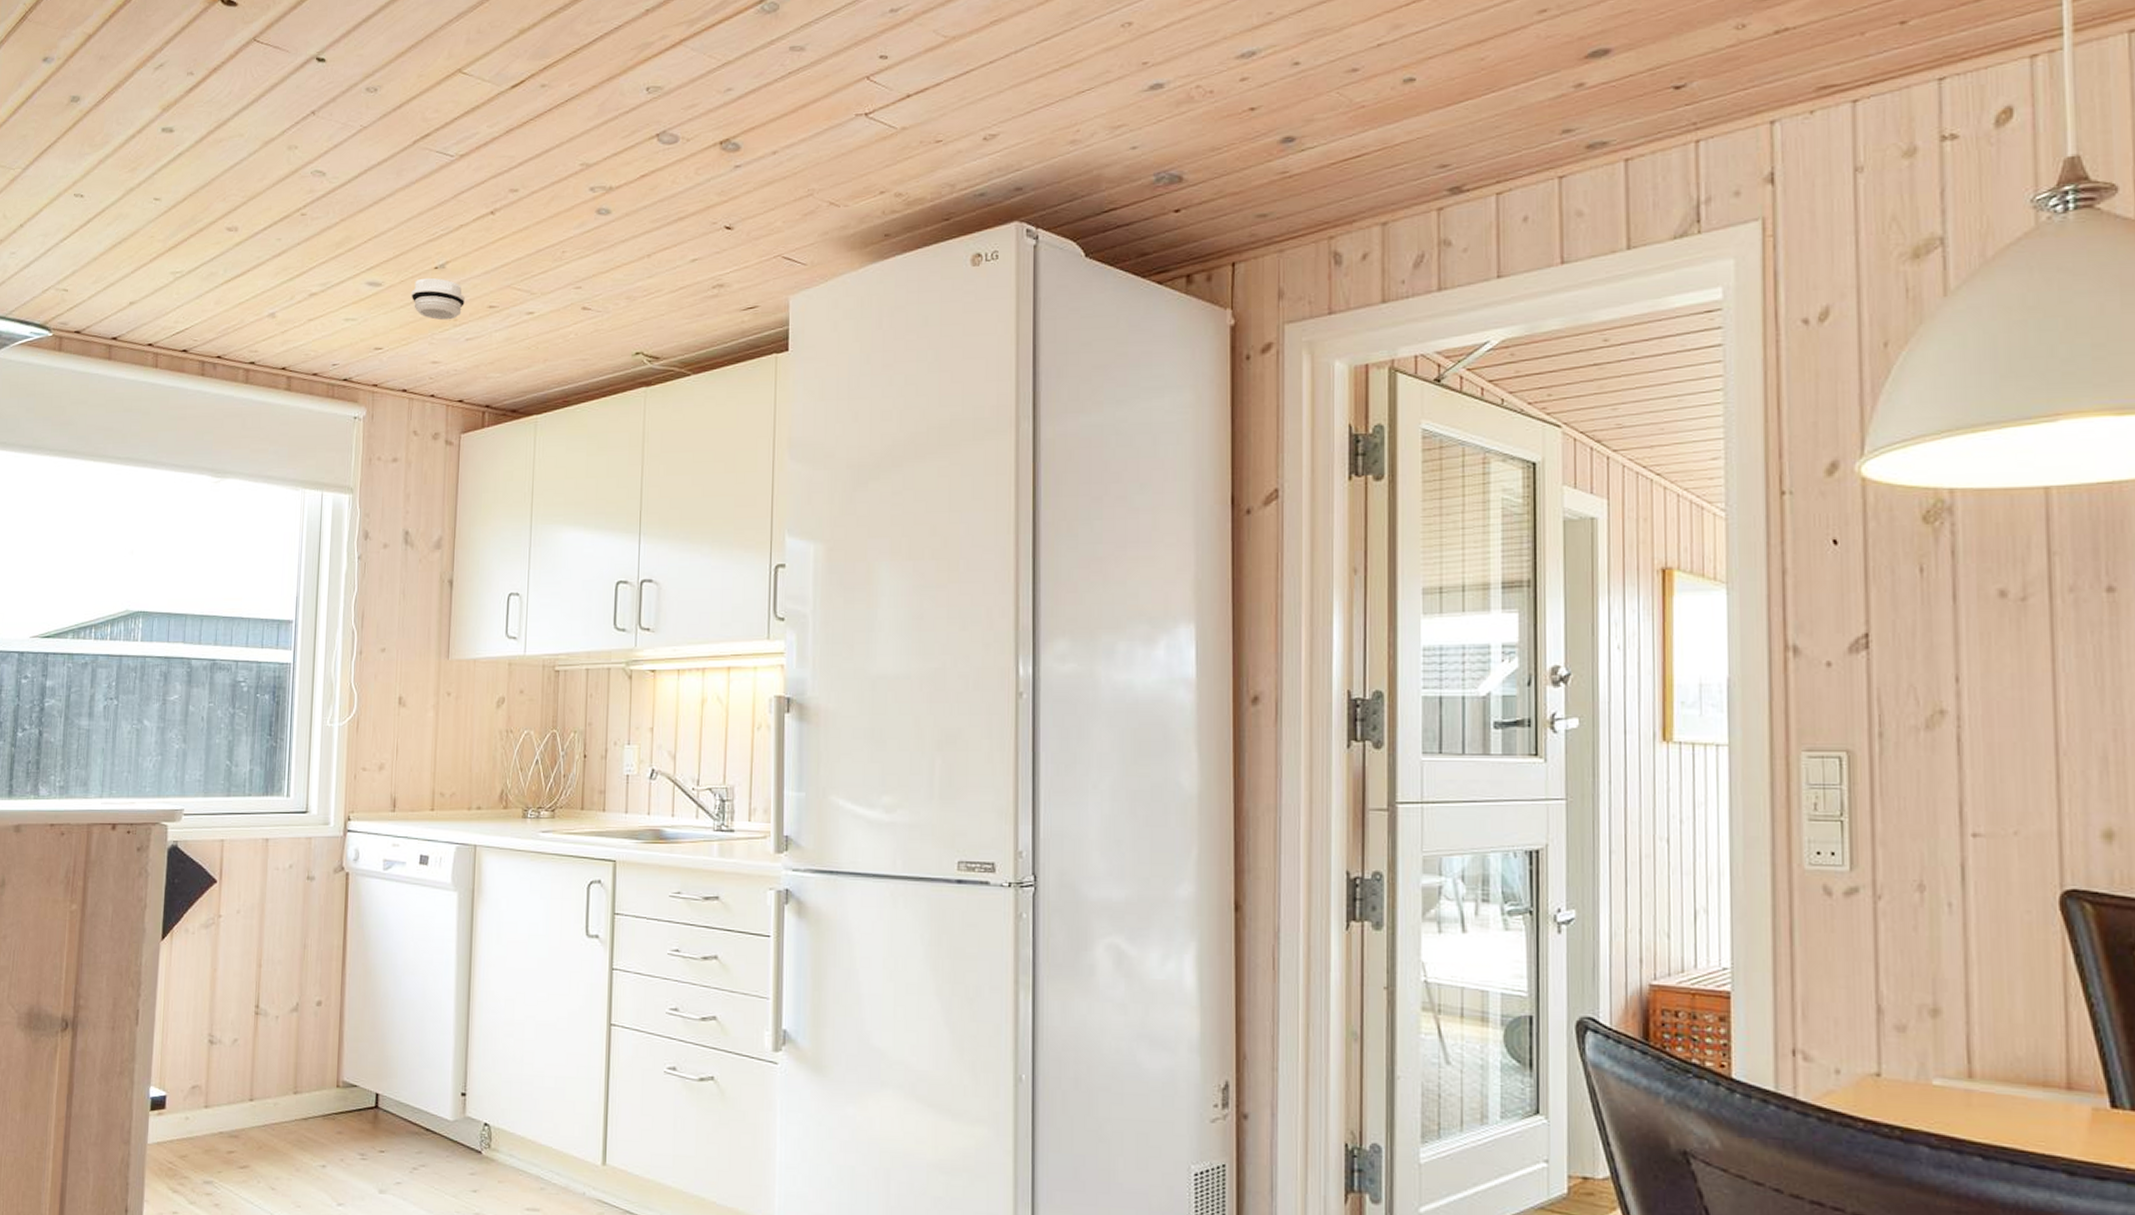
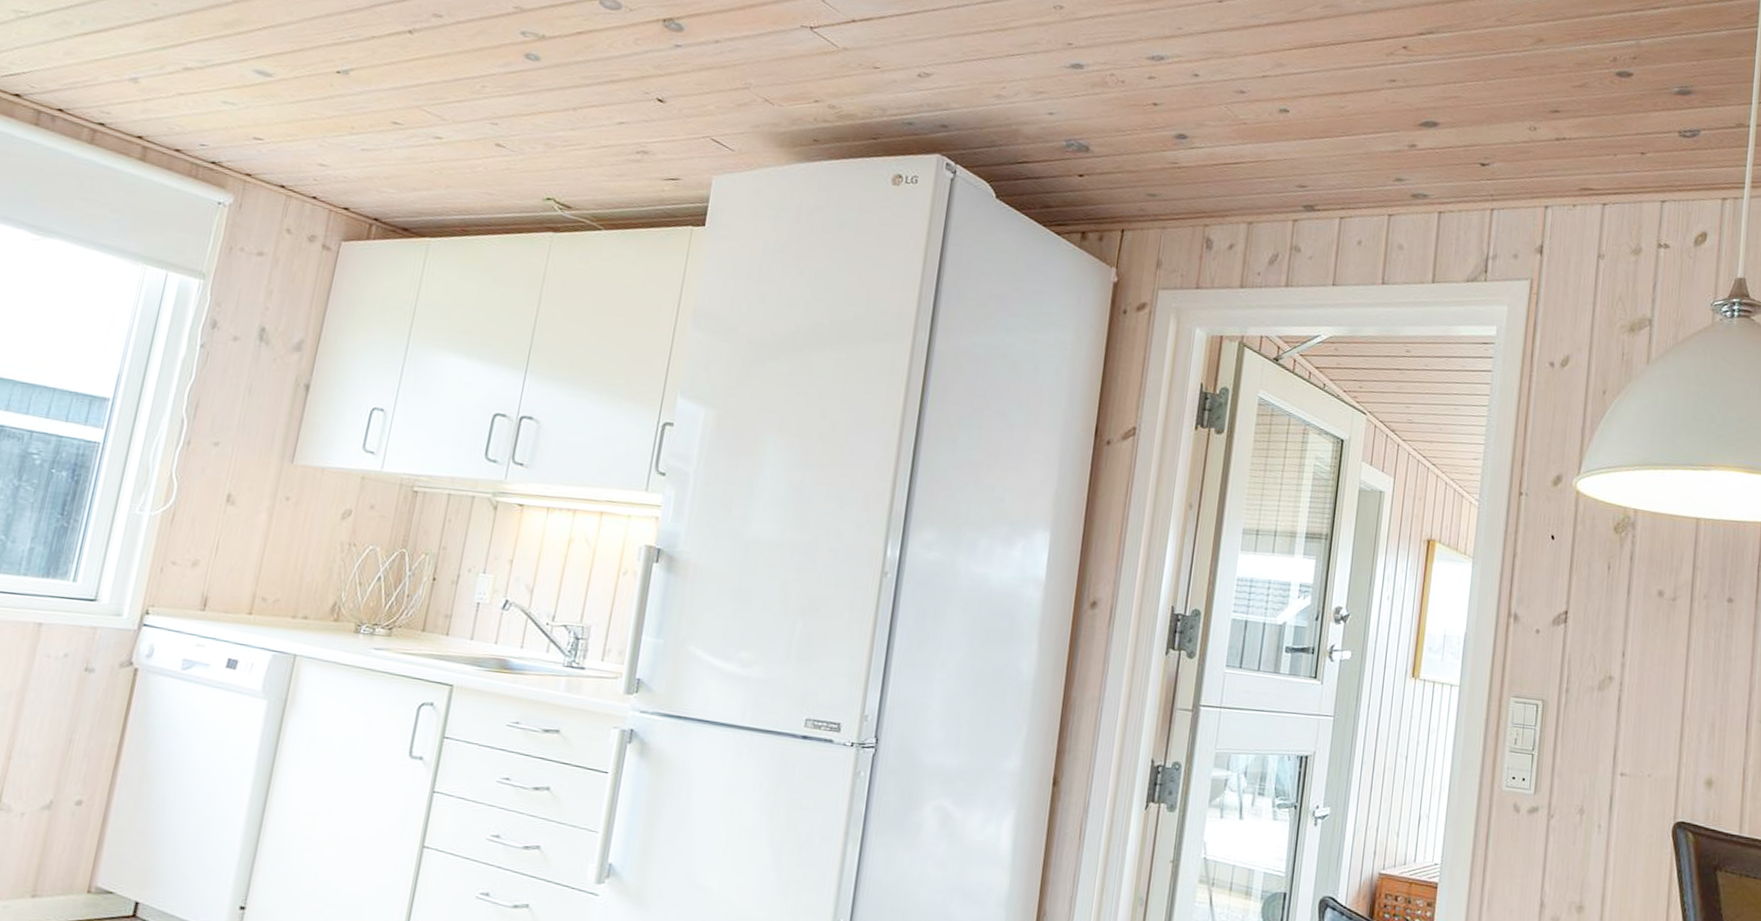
smoke detector: present [411,277,465,321] -> none [304,79,367,127]

